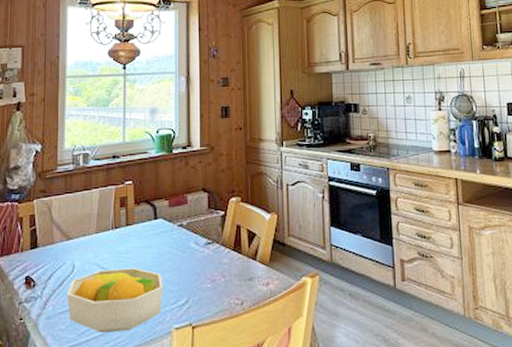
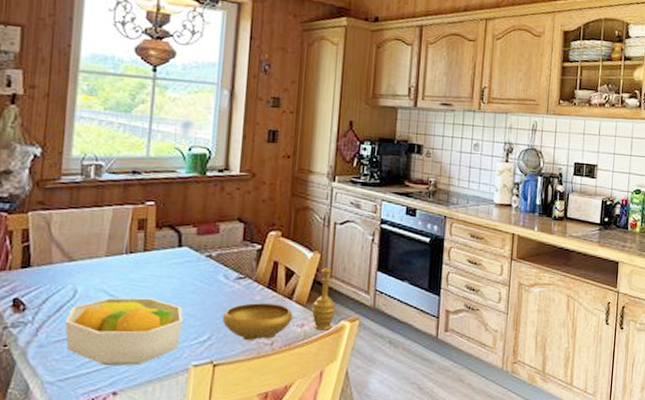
decorative bowl: none [196,226,297,302] -> present [222,267,337,341]

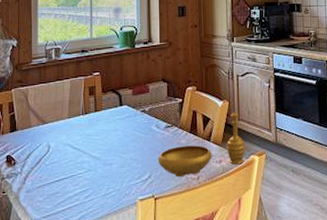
fruit bowl: present [65,297,183,367] -> none [44,148,129,204]

